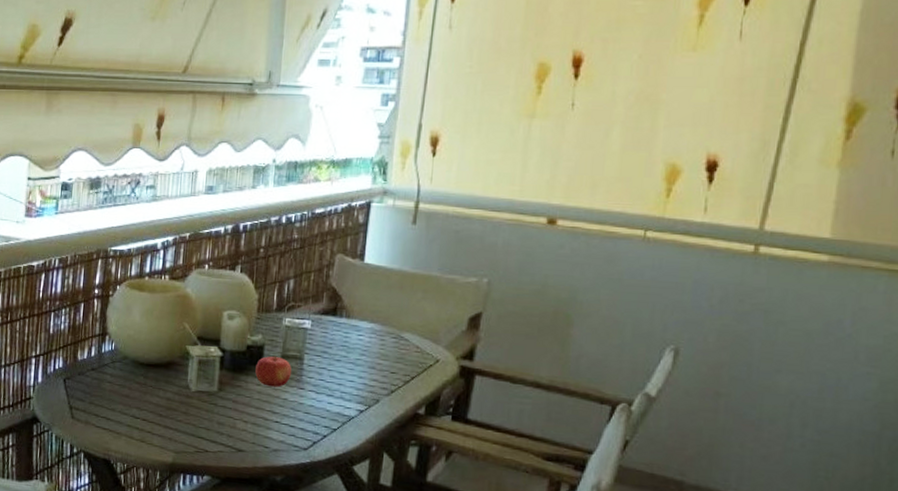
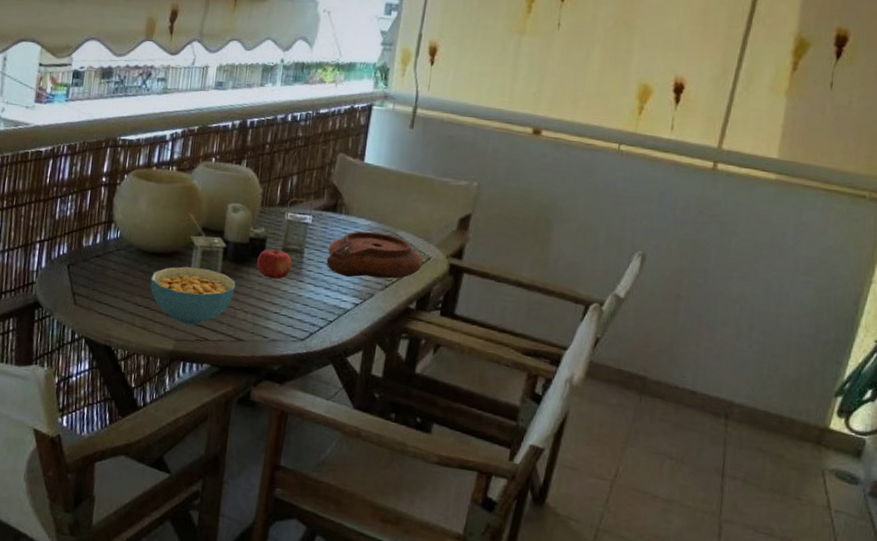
cereal bowl: none [147,377,234,436] -> present [150,266,236,325]
plate: none [327,334,432,384] -> present [326,231,424,279]

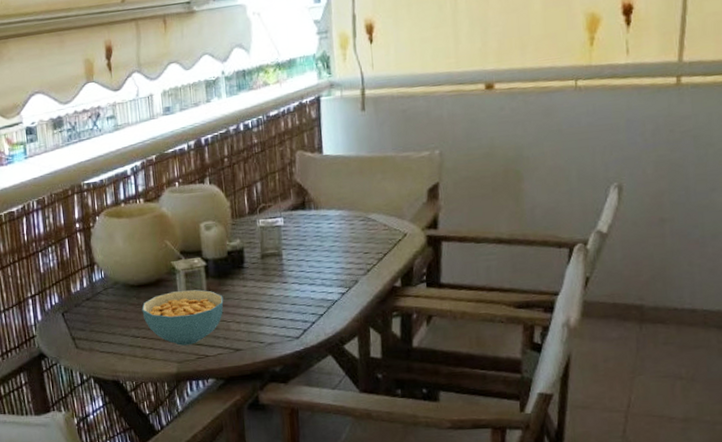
fruit: present [257,248,292,279] -> none [239,256,273,286]
plate: present [326,231,424,279] -> none [305,220,401,270]

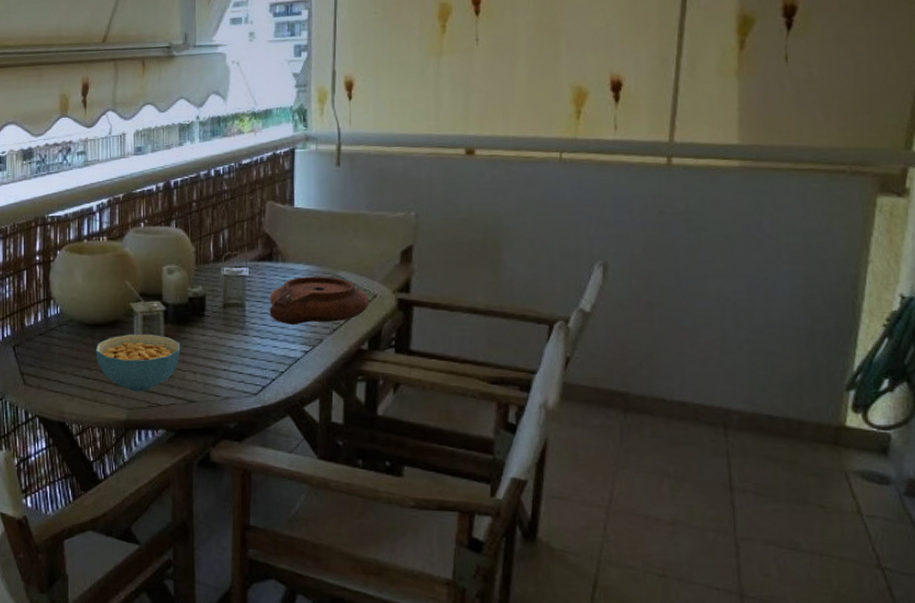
plate: none [305,220,401,270] -> present [269,276,370,326]

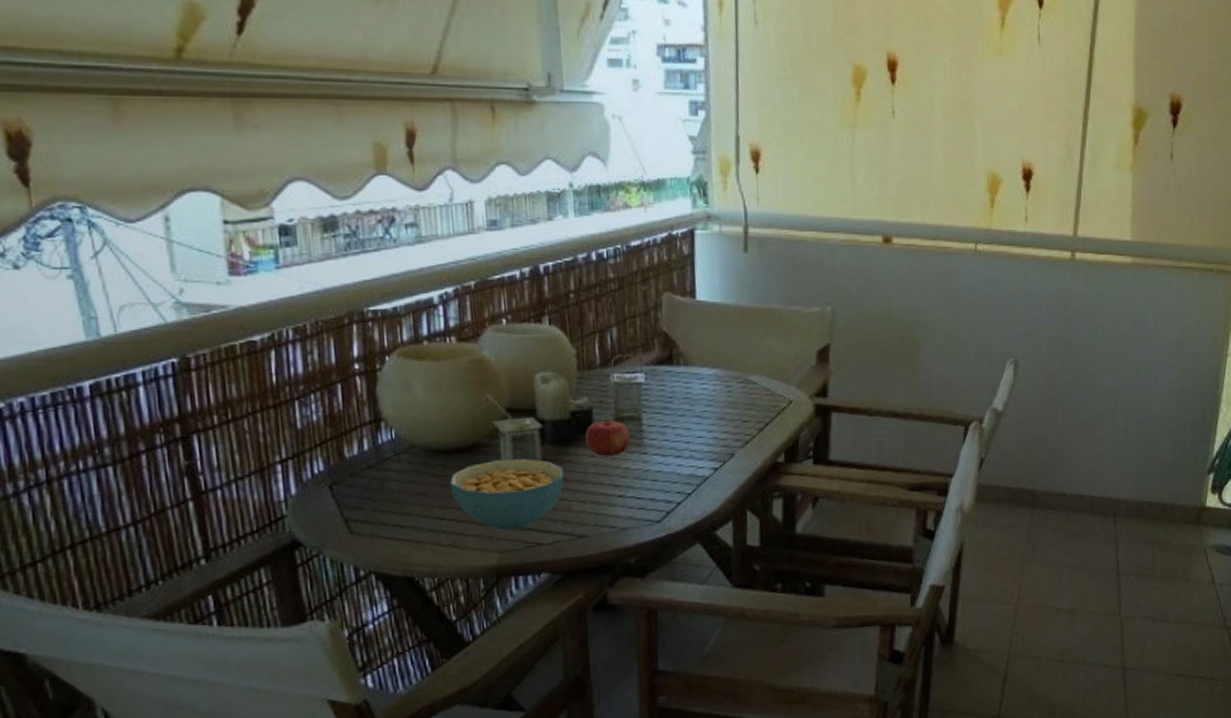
fruit: none [199,305,234,336] -> present [585,419,630,457]
plate: present [269,276,370,326] -> none [671,381,785,440]

